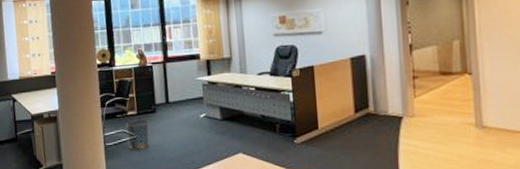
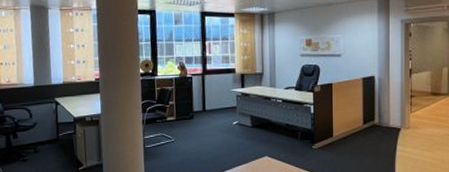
waste bin: present [125,119,150,150] -> none [164,125,187,152]

